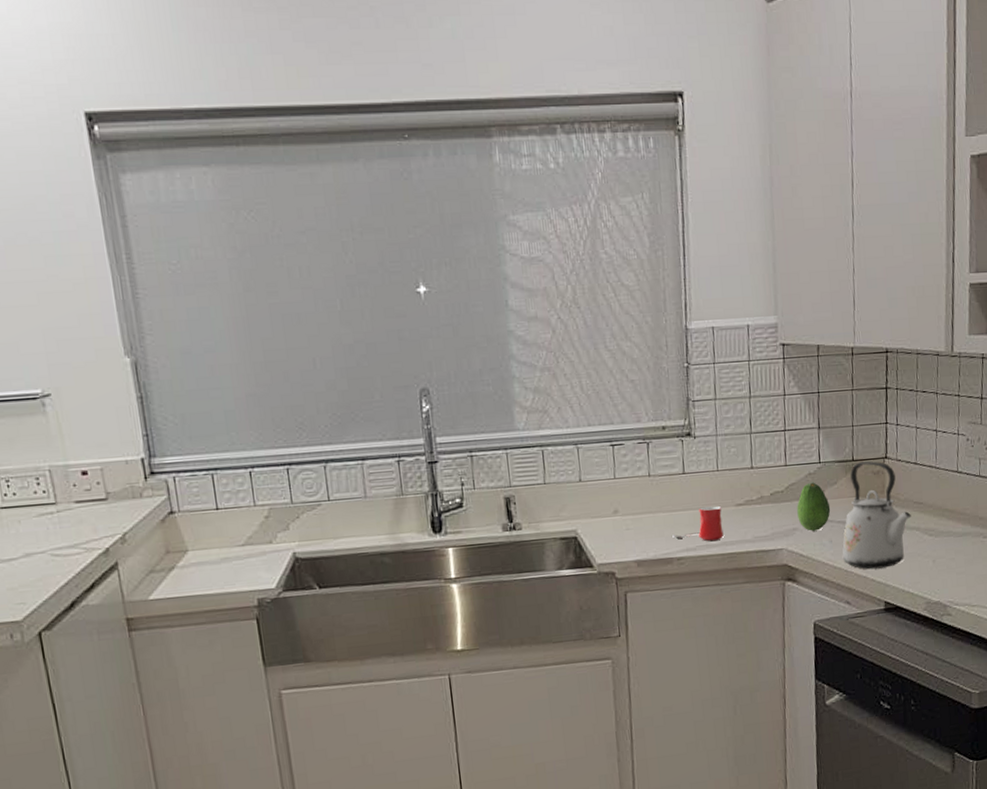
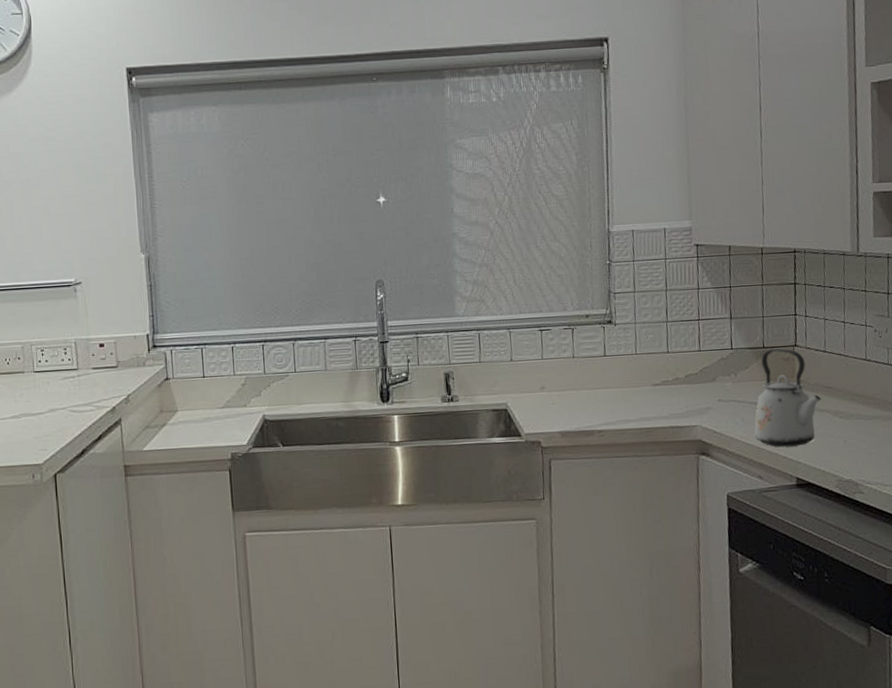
mug: present [671,506,724,542] -> none [592,385,641,417]
fruit: present [797,482,831,531] -> none [710,366,743,411]

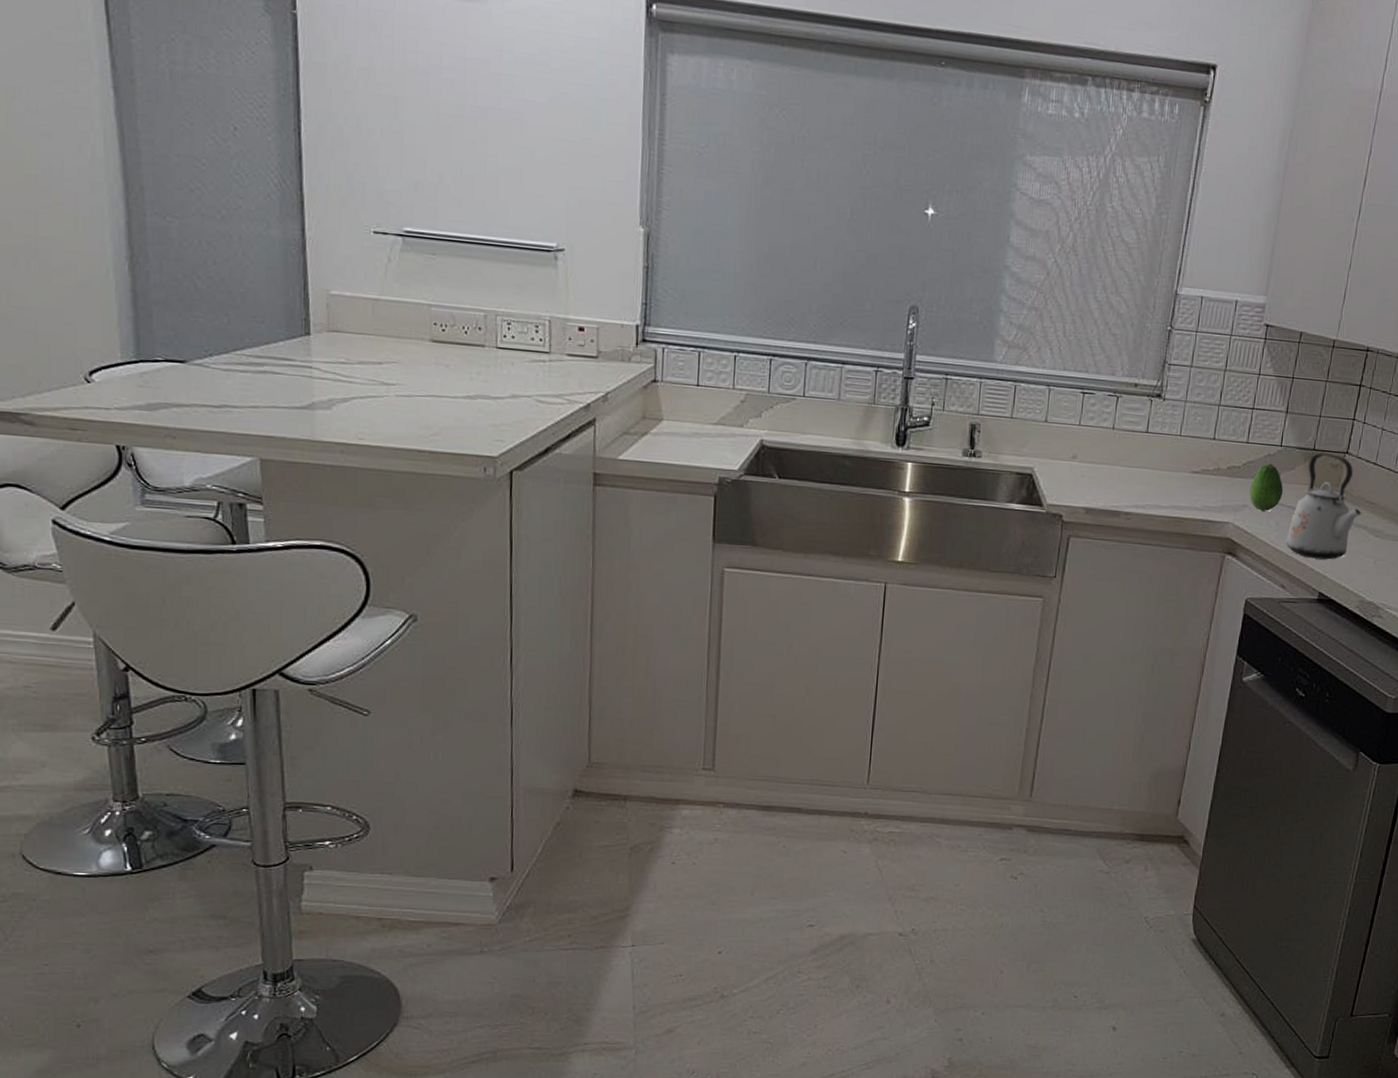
fruit: none [710,366,743,411] -> present [1249,463,1284,511]

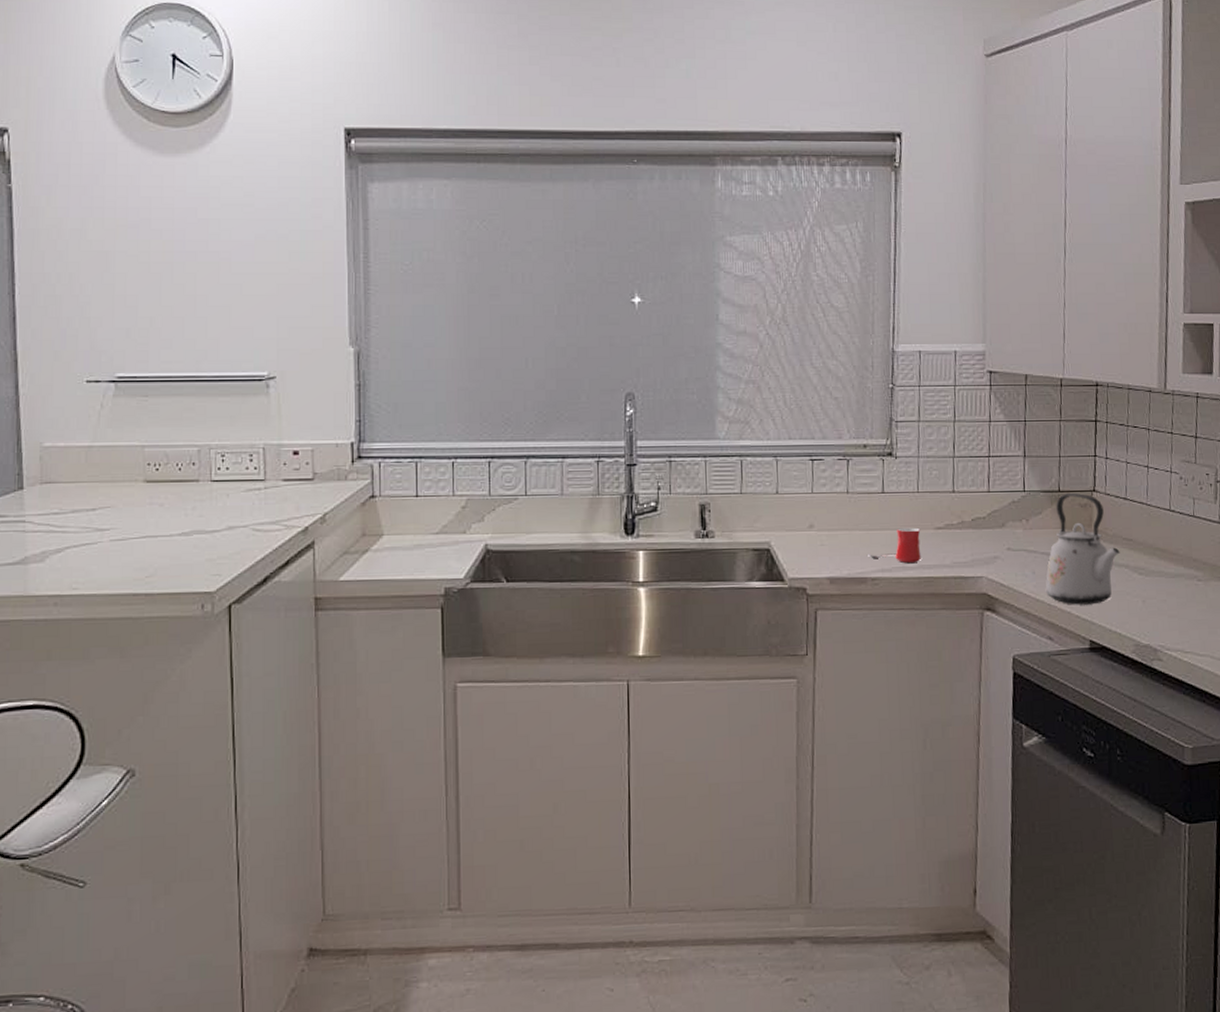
mug: none [1123,468,1178,503] -> present [866,527,921,564]
fruit: present [1249,463,1284,511] -> none [999,510,1035,561]

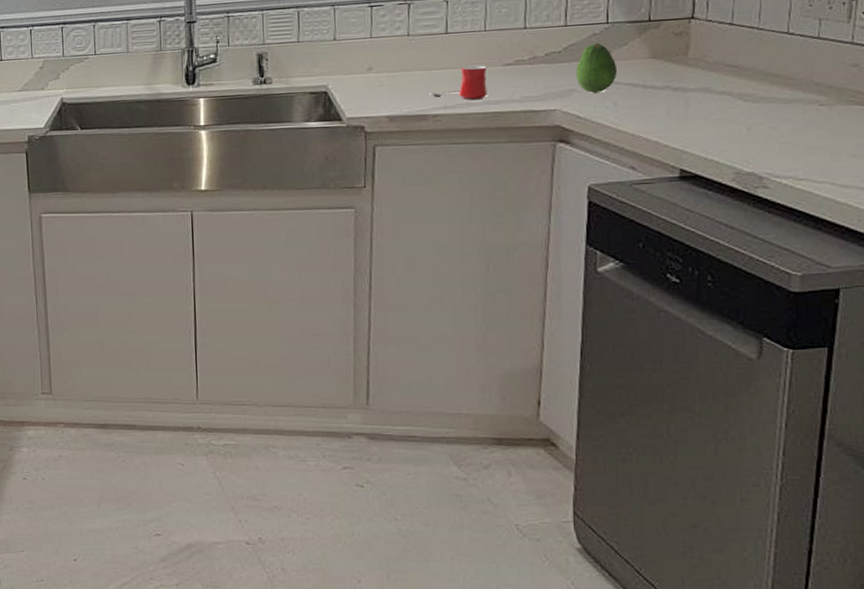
fruit: none [999,510,1035,561] -> present [576,43,618,93]
kettle: present [1045,493,1120,605] -> none [628,21,722,135]

